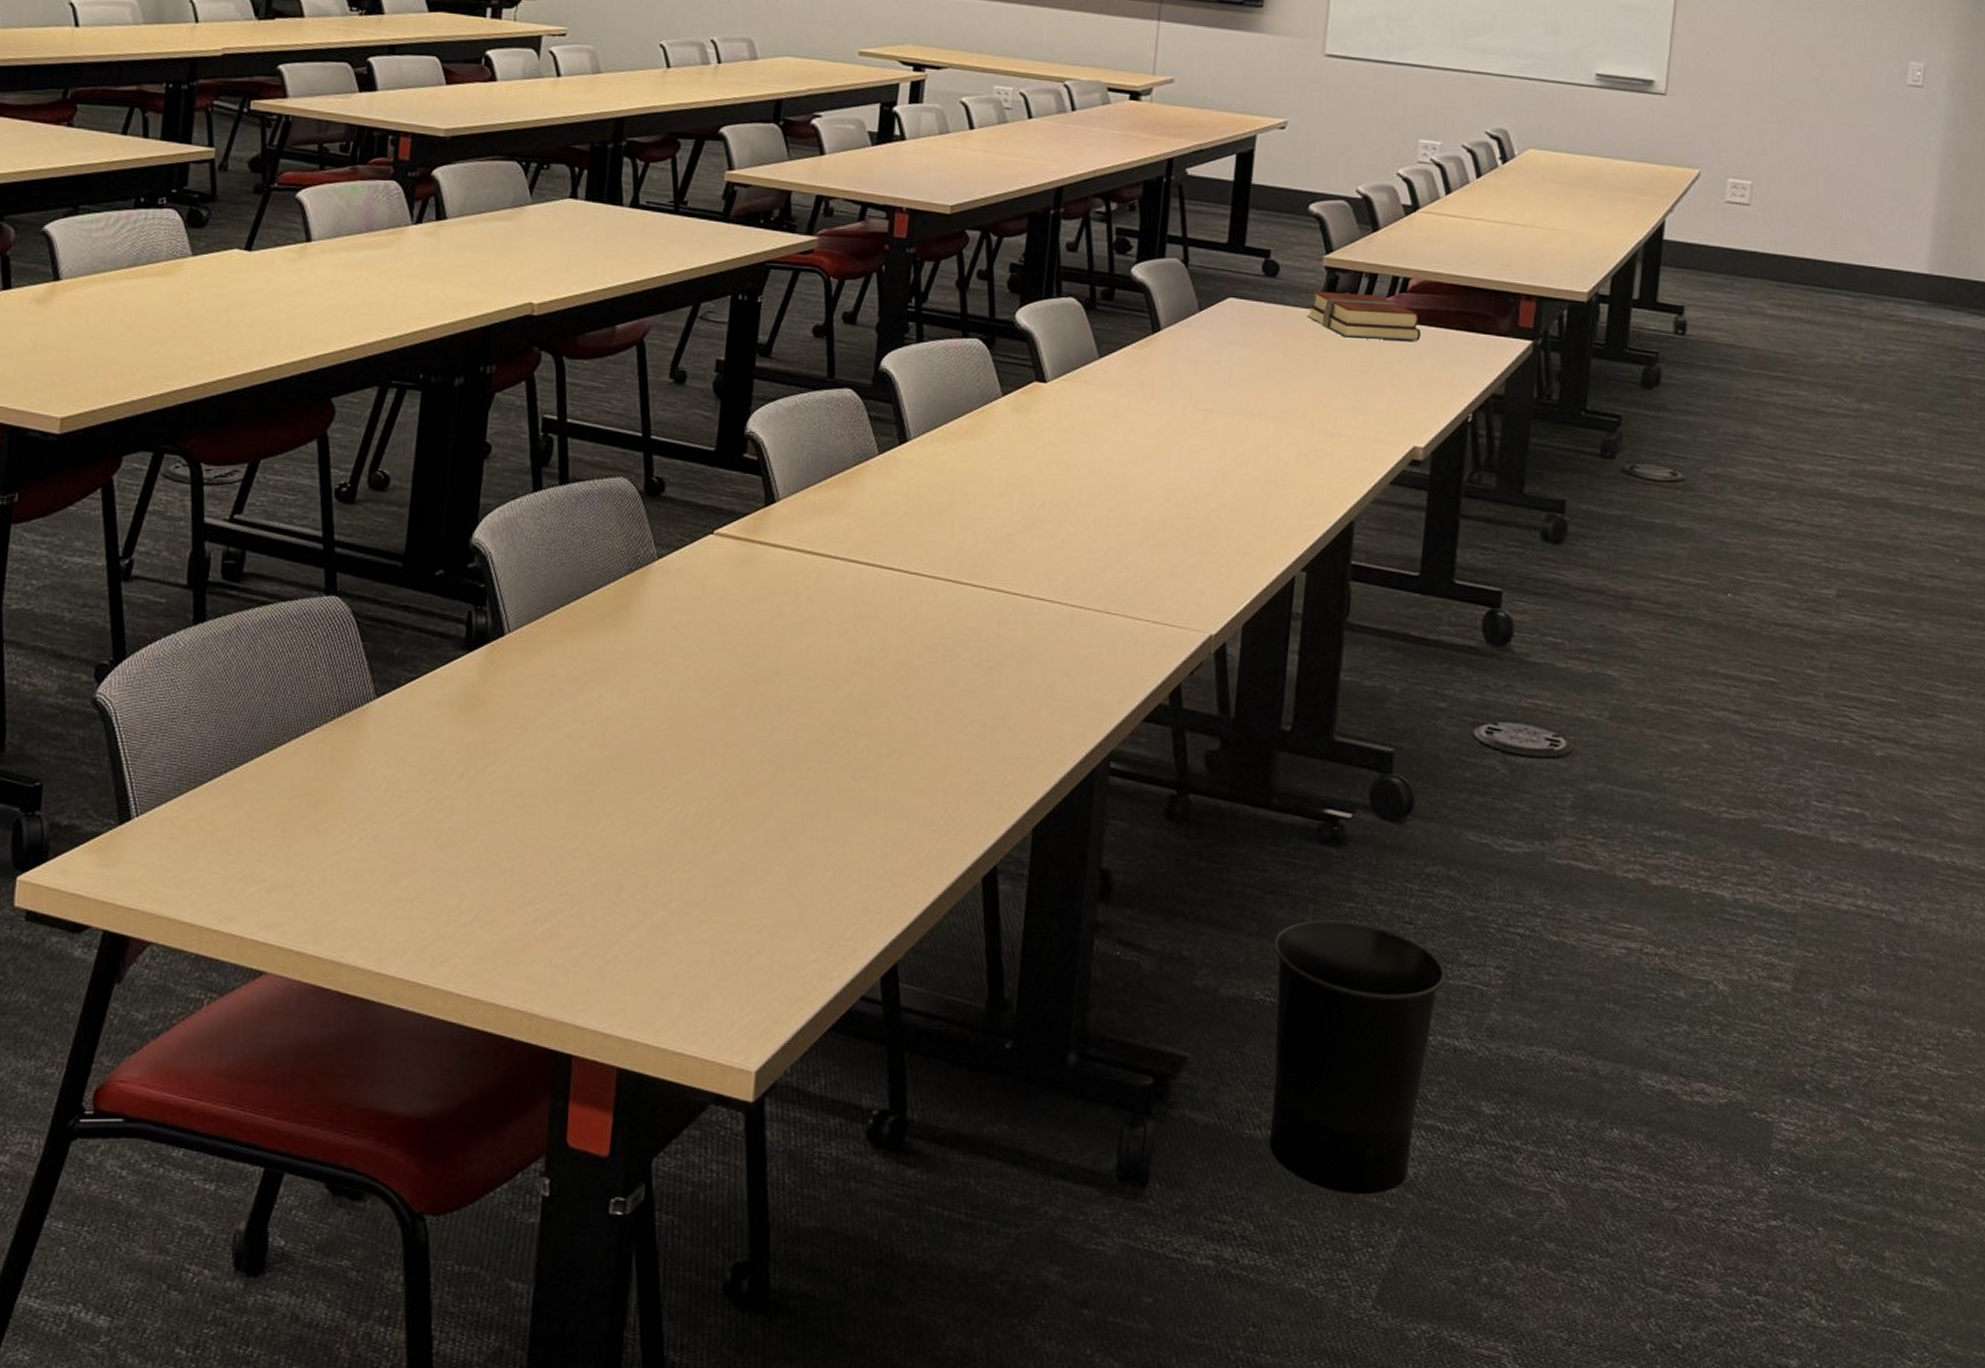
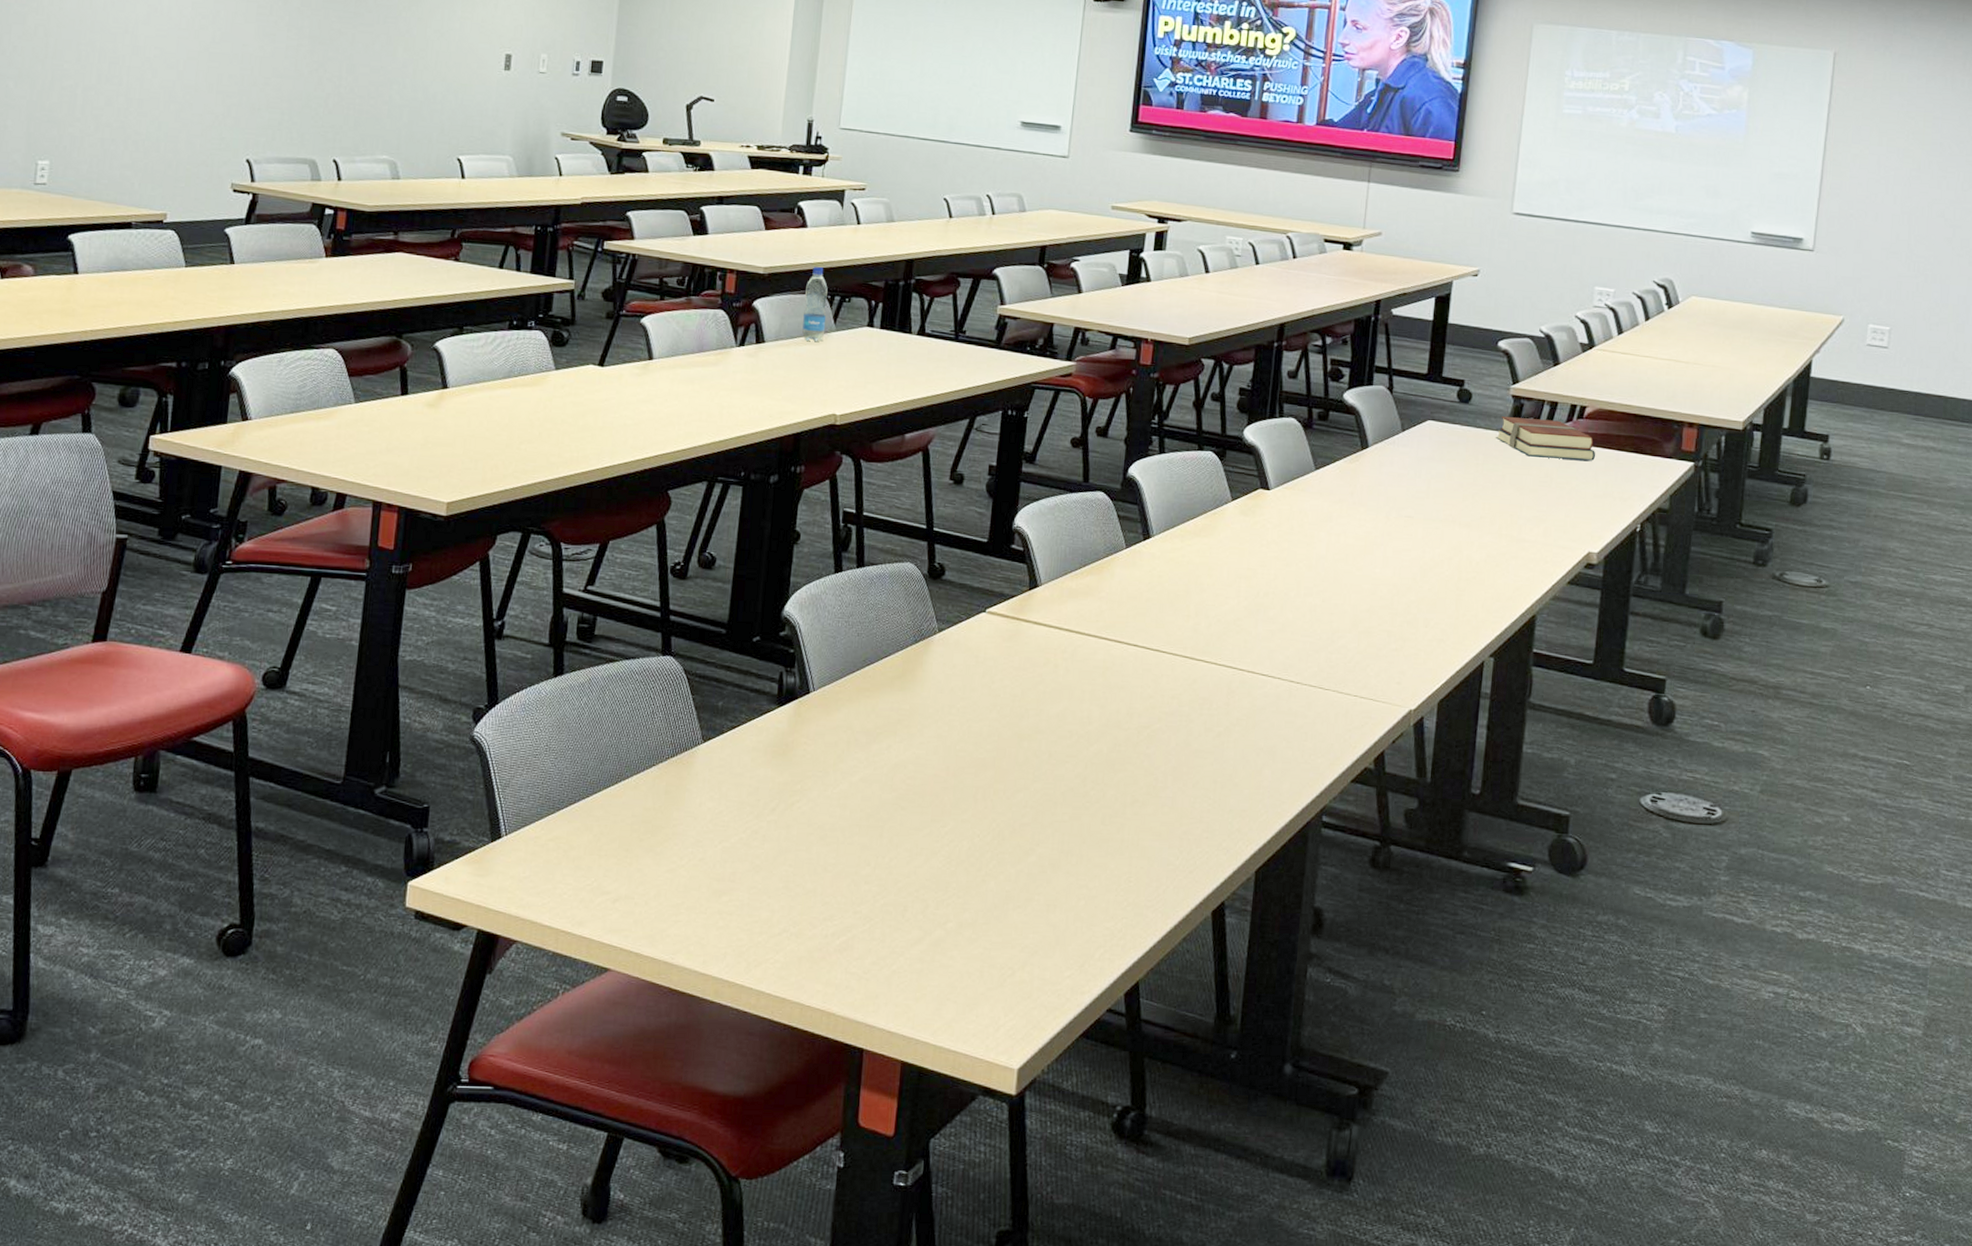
bottle: none [492,127,522,218] -> present [802,266,828,343]
waste bin: present [1269,921,1445,1195] -> none [1458,958,1614,1198]

